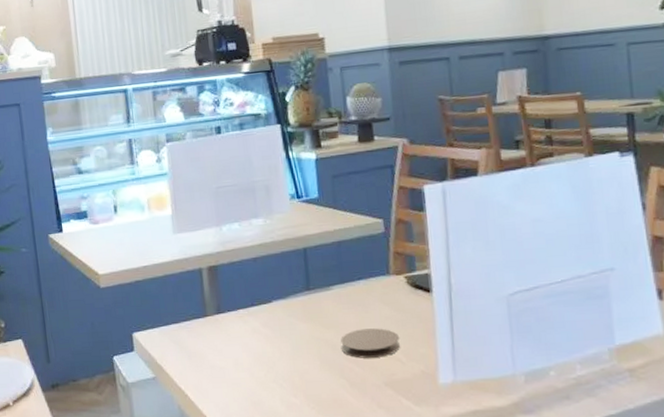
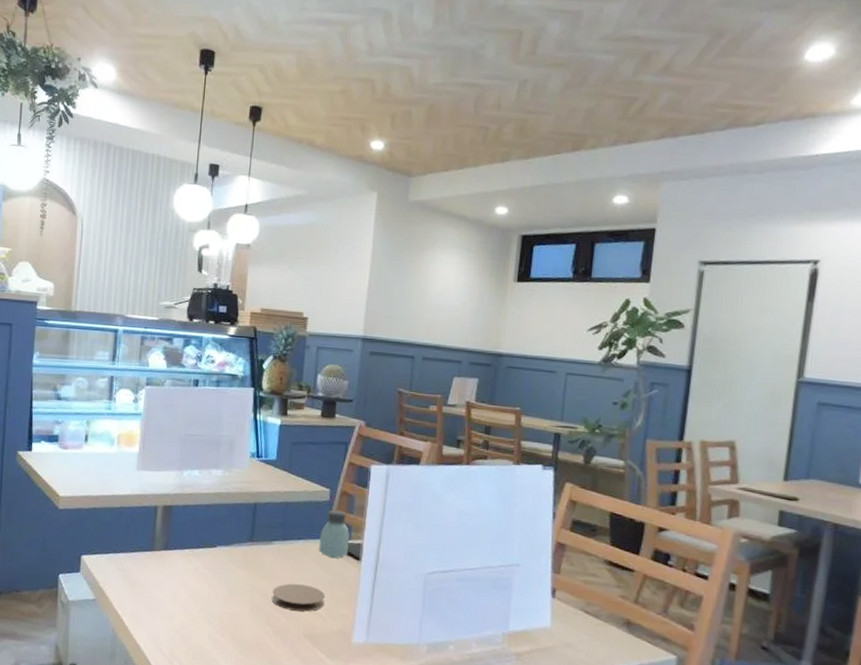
saltshaker: none [381,240,416,295] -> present [318,510,350,559]

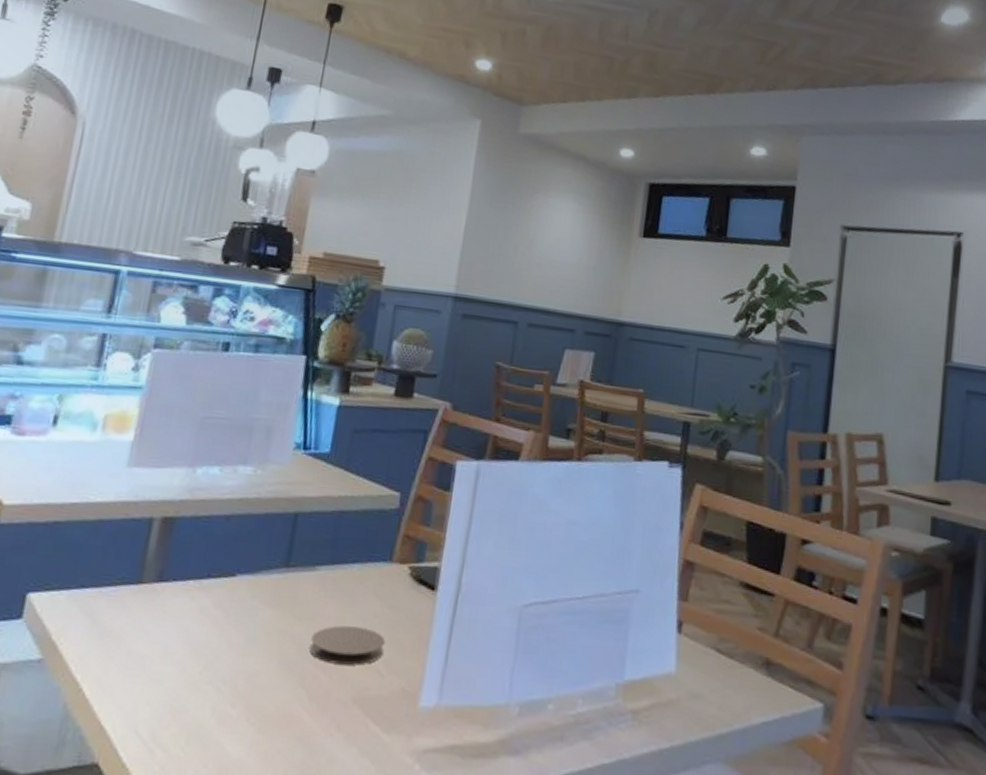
saltshaker: present [318,510,350,559] -> none [380,521,423,589]

